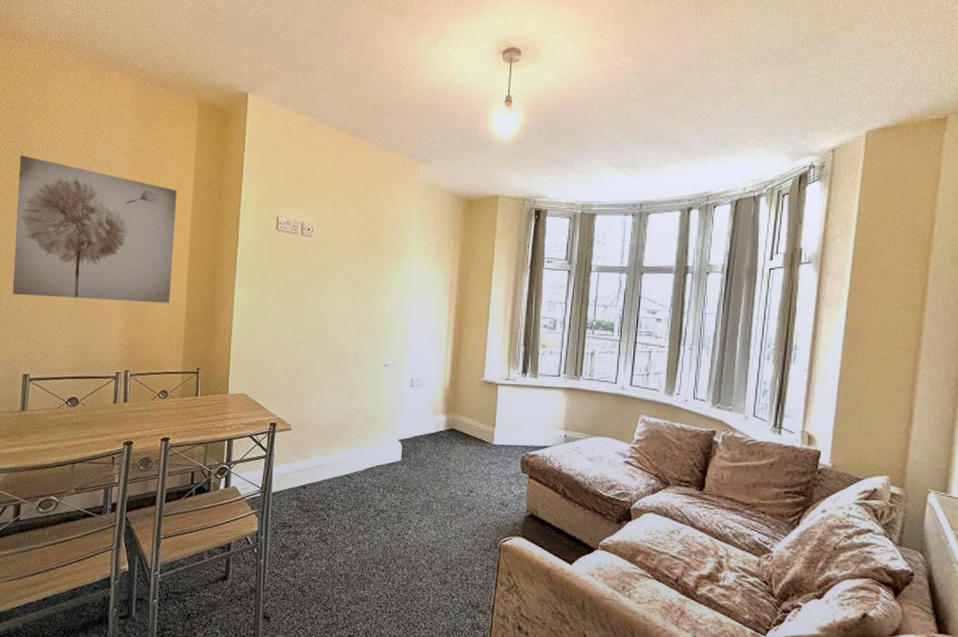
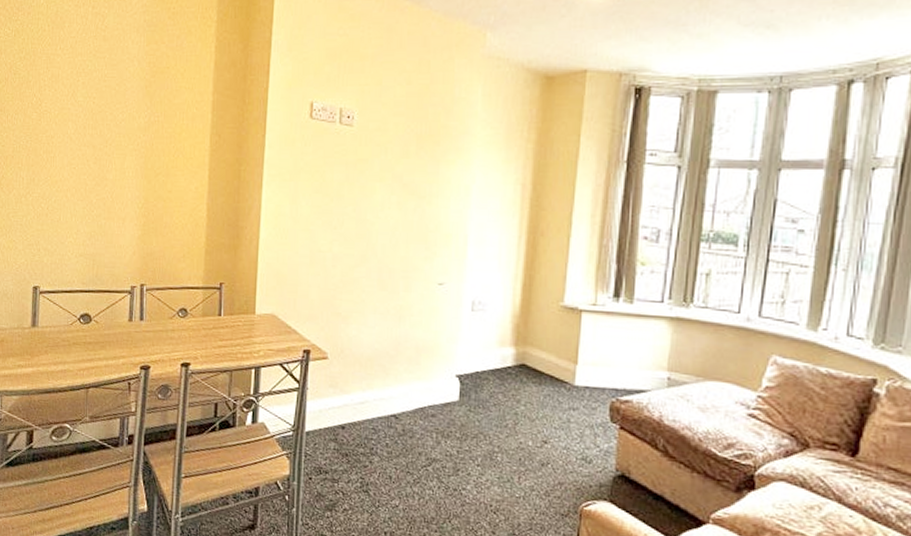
wall art: present [12,155,177,303] -> none [20,35,196,207]

